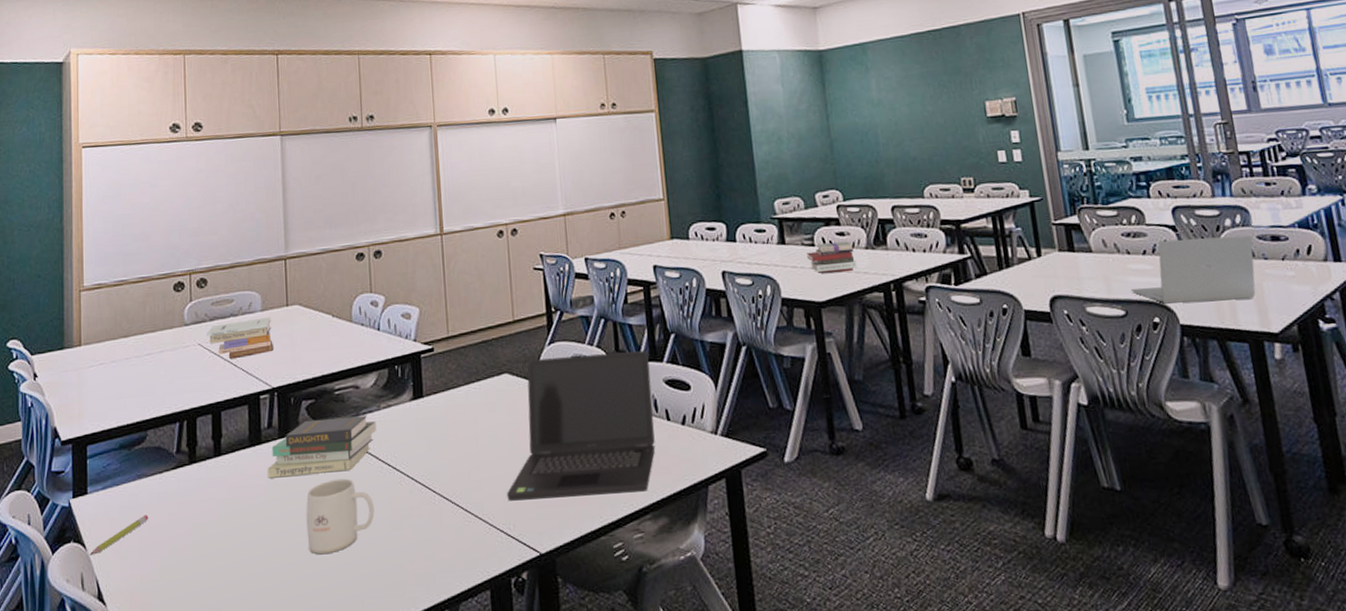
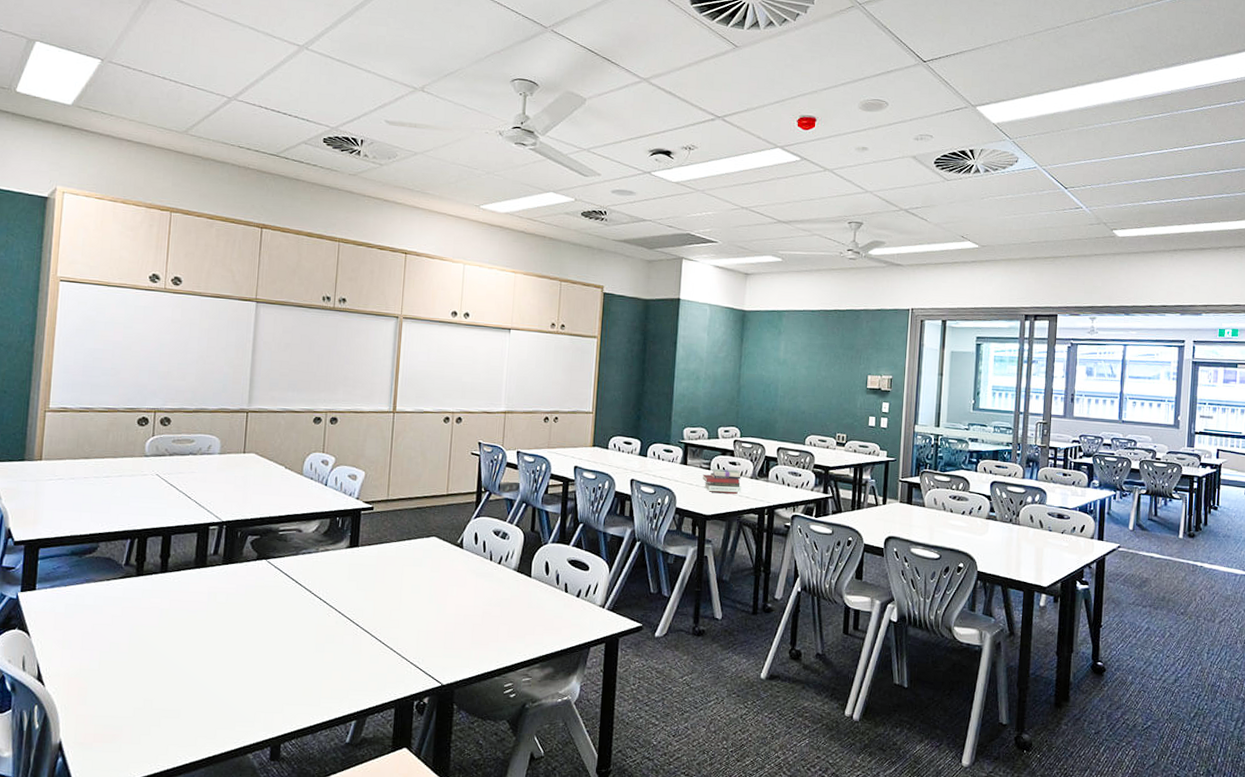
pencil: present [89,515,149,555] -> none [32,614,93,642]
books: present [207,317,274,360] -> none [165,460,228,492]
books: present [267,415,377,479] -> none [209,552,313,599]
mug: present [306,478,375,555] -> none [239,604,303,665]
laptop: present [507,351,656,501] -> none [420,529,558,646]
laptop: present [1130,235,1256,304] -> none [947,506,1044,559]

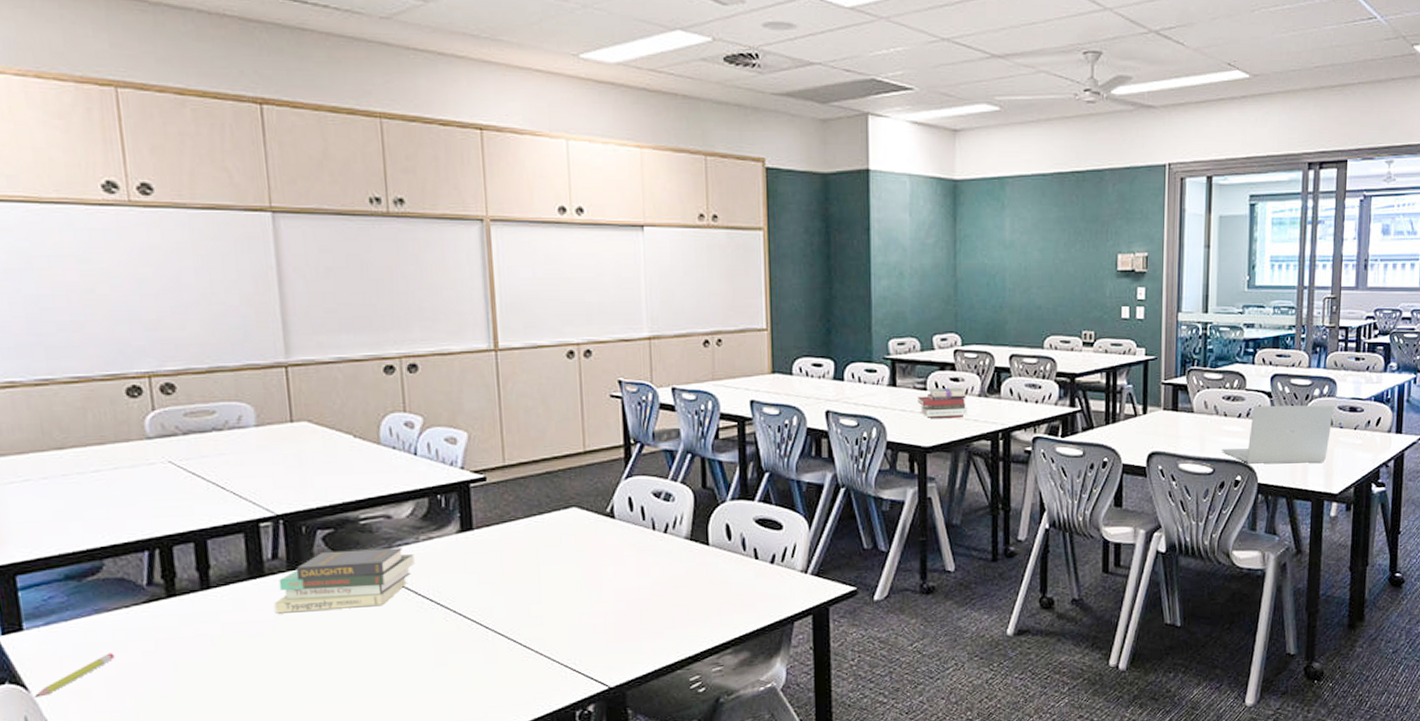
pencil: none [32,614,93,642] -> present [34,653,115,698]
books: none [209,552,313,599] -> present [274,548,415,614]
laptop: none [947,506,1044,559] -> present [1221,405,1334,464]

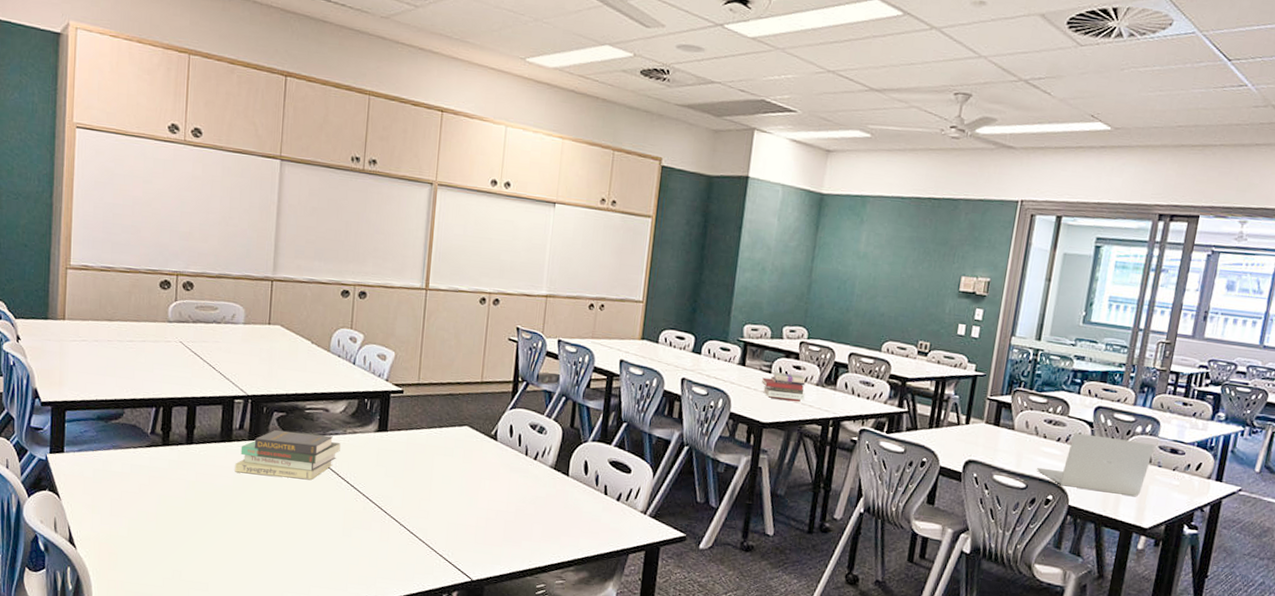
pencil: present [34,653,115,698] -> none [63,480,121,505]

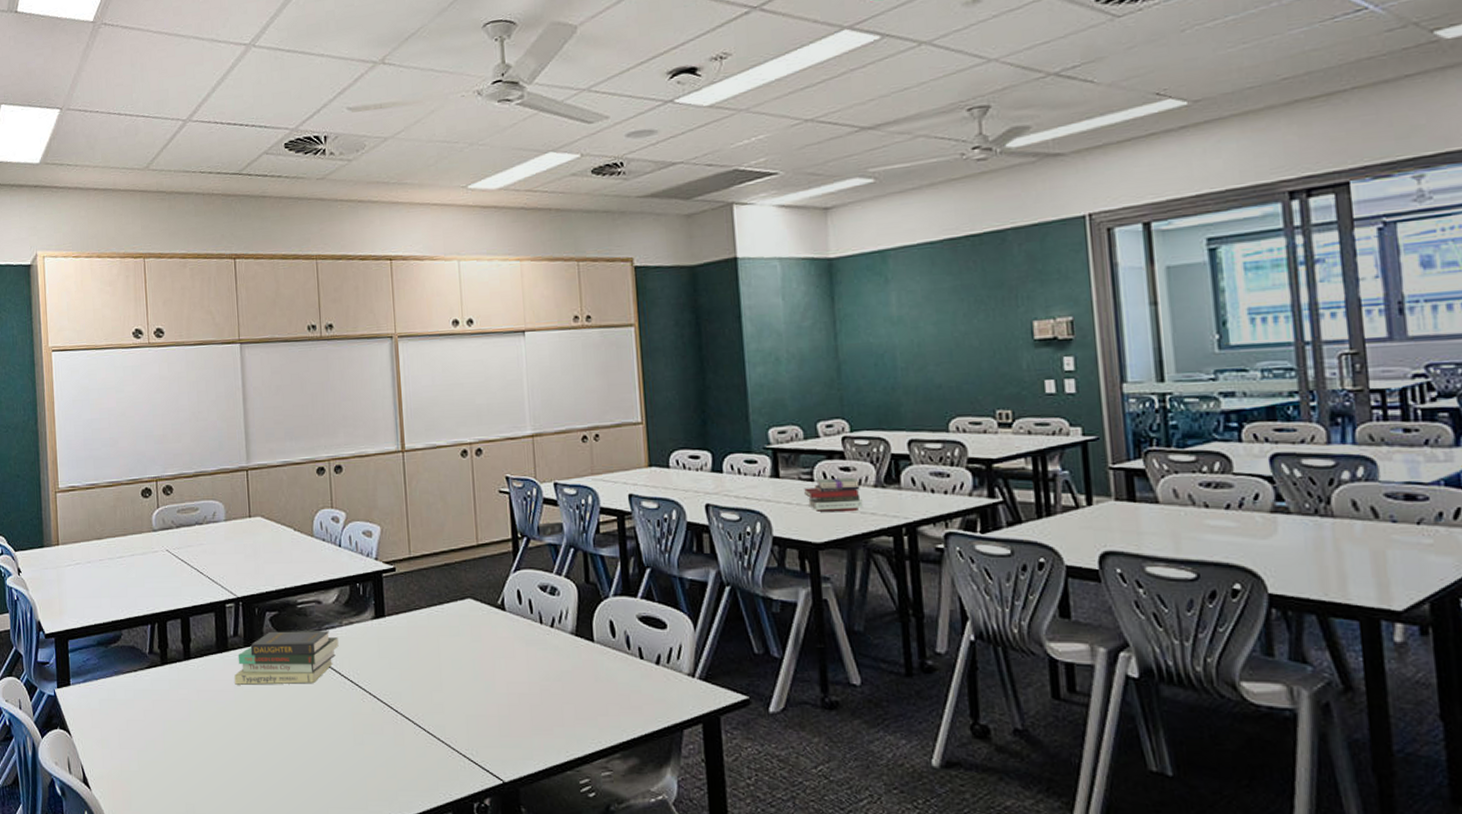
laptop: present [1036,432,1155,496] -> none [1205,491,1378,569]

